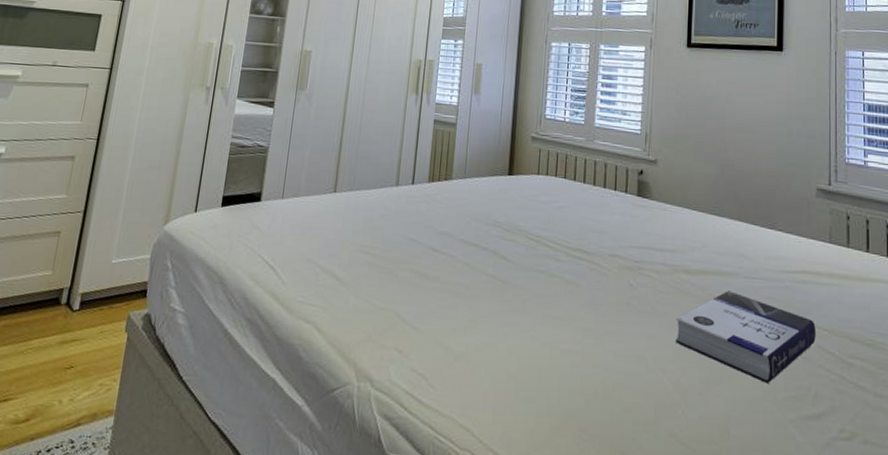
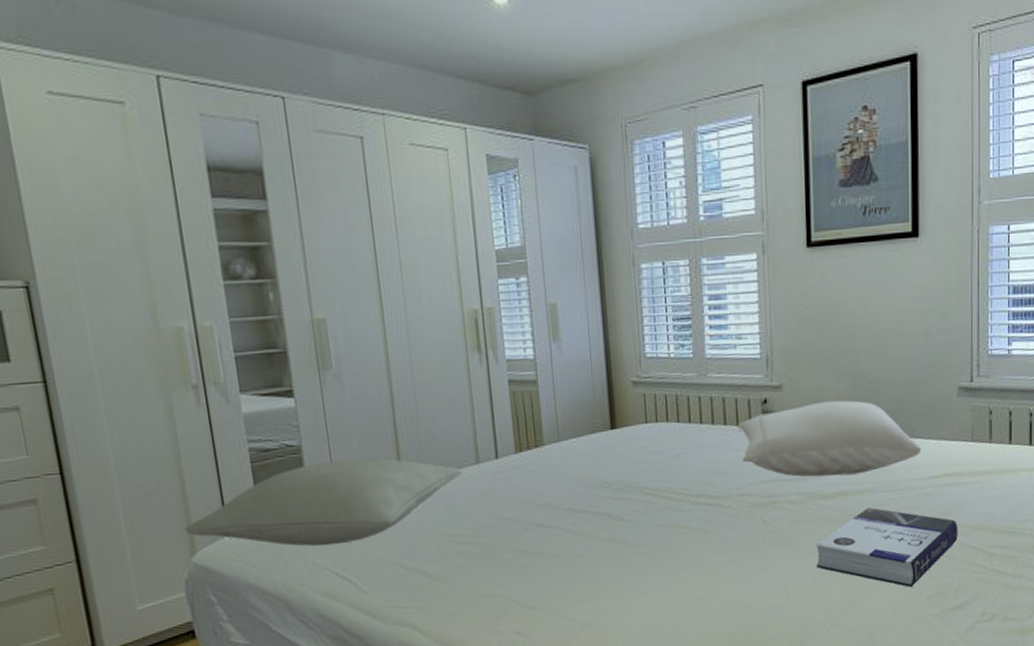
pillow: none [166,163,384,237] -> present [184,459,463,547]
pillow: none [615,181,782,256] -> present [737,400,922,477]

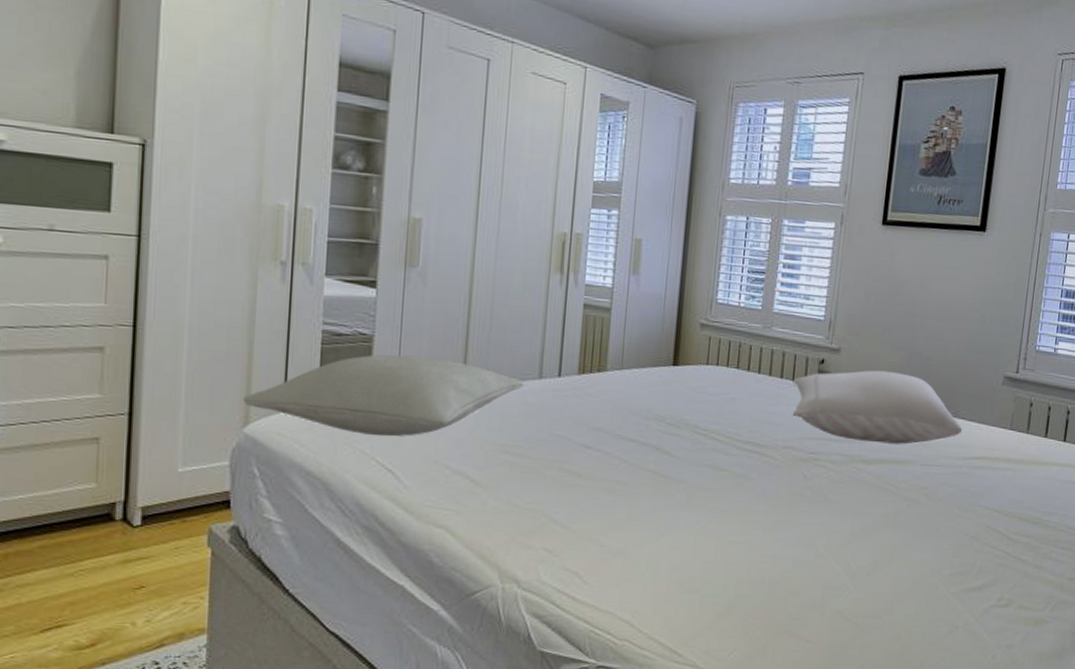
book: present [815,507,958,587] -> none [847,478,987,562]

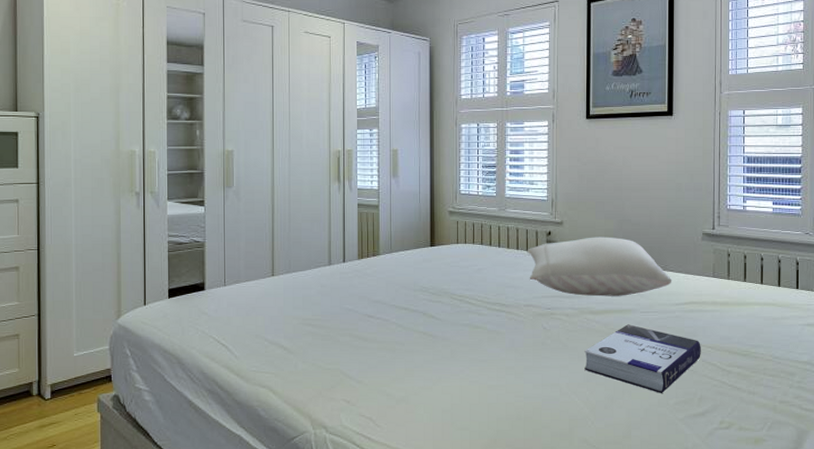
pillow: present [243,354,525,437] -> none [116,255,318,319]
book: none [847,478,987,562] -> present [584,324,701,393]

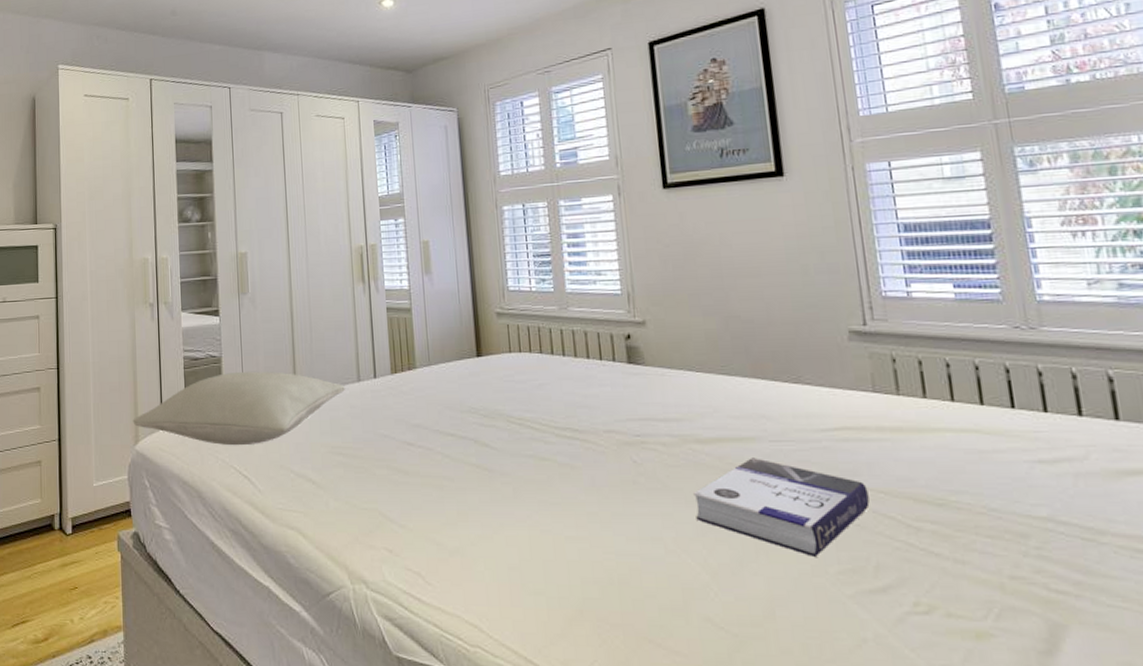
pillow: none [116,255,318,319] -> present [133,371,346,446]
pillow: present [527,236,672,297] -> none [600,339,812,420]

